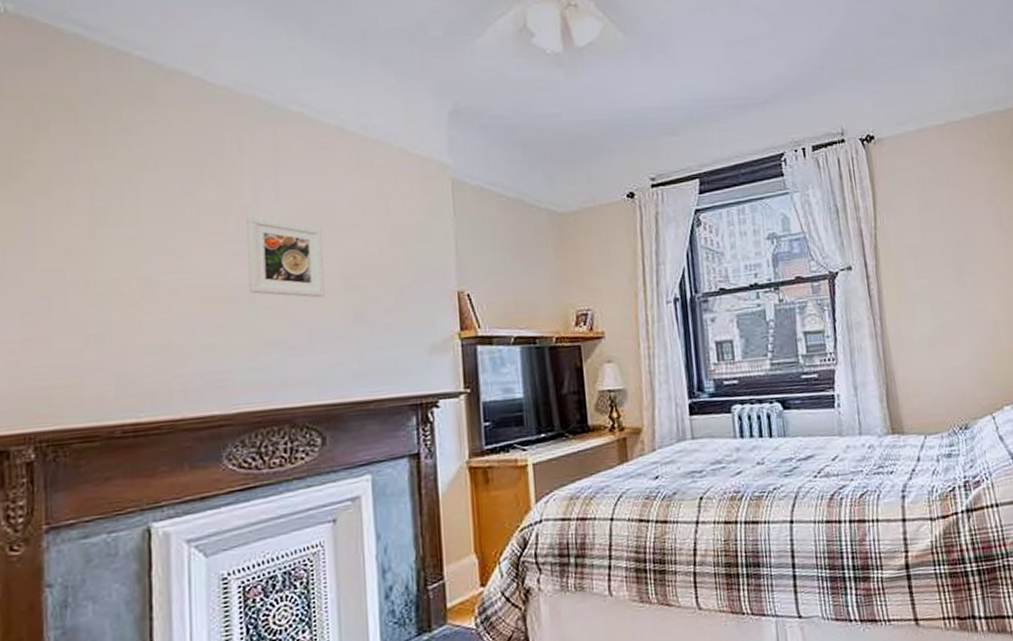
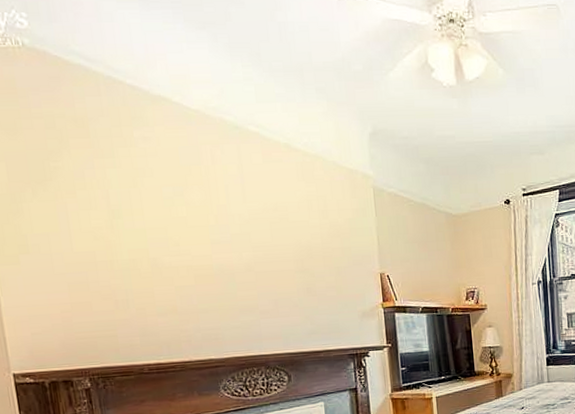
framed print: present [246,217,325,298] -> none [223,214,284,276]

